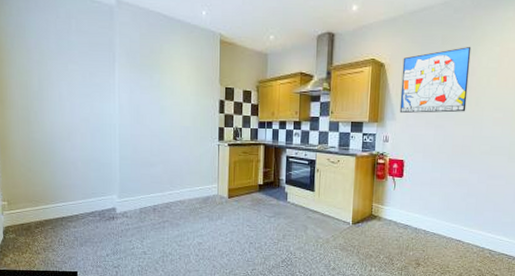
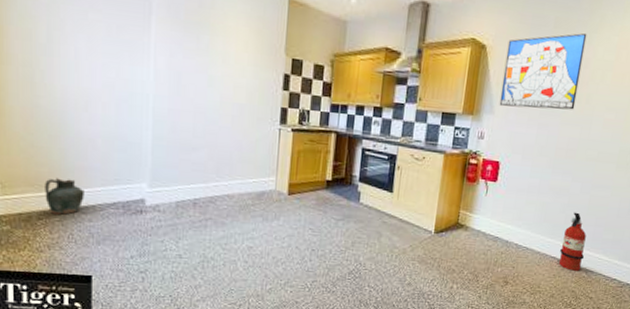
ceramic jug: none [40,195,70,223] -> present [45,178,84,215]
fire extinguisher: none [464,200,487,252] -> present [559,212,586,271]

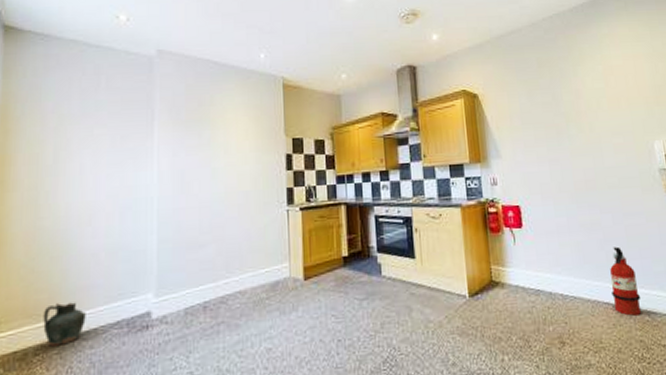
wall art: present [499,32,587,110] -> none [498,67,580,150]

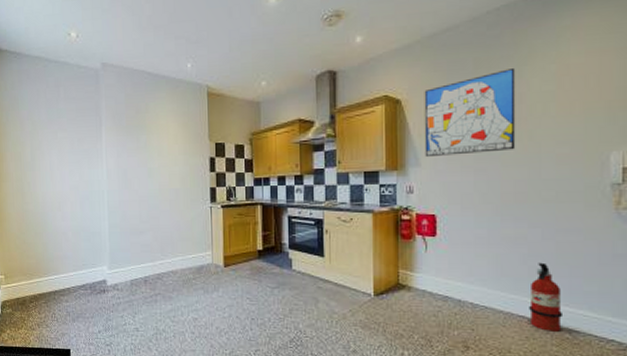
ceramic jug: present [43,302,86,346] -> none [34,267,62,297]
wall art: none [498,67,580,150] -> present [424,67,516,158]

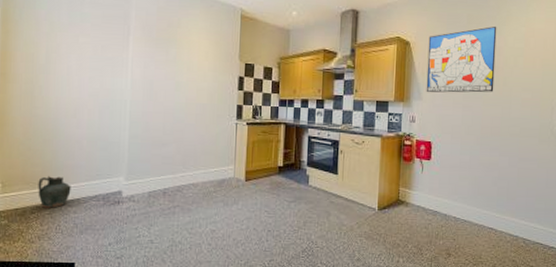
ceramic jug: none [34,267,62,297] -> present [38,176,71,208]
fire extinguisher: present [529,262,562,332] -> none [496,184,519,241]

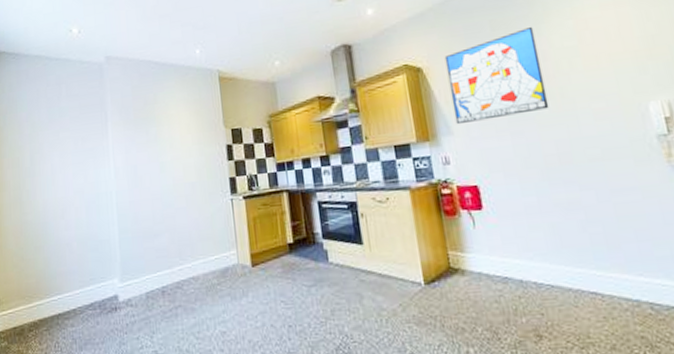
ceramic jug: present [38,176,71,208] -> none [33,286,66,324]

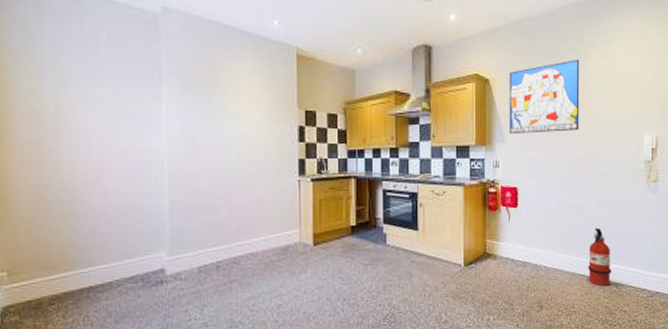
fire extinguisher: none [596,228,640,308] -> present [588,228,611,286]

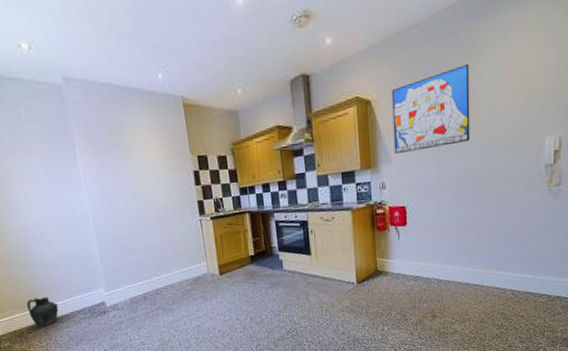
ceramic jug: none [56,257,100,297] -> present [26,296,59,327]
fire extinguisher: present [588,228,611,286] -> none [482,238,507,294]

